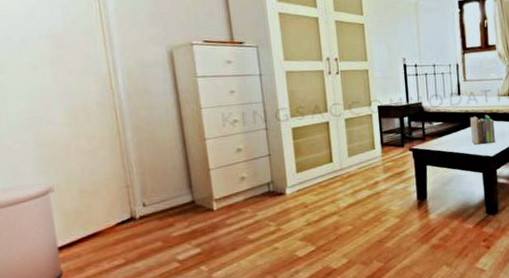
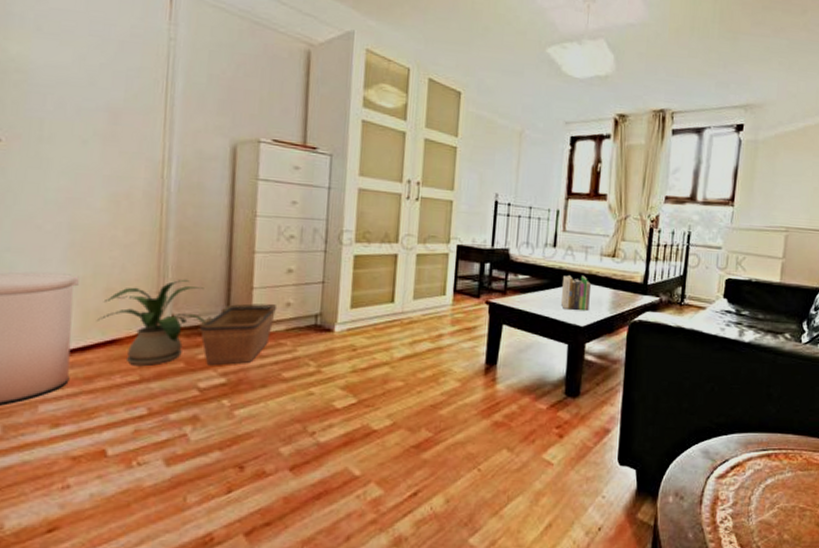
house plant: none [76,171,173,252] -> present [96,279,205,367]
bicycle basket: none [169,180,234,241] -> present [199,303,277,366]

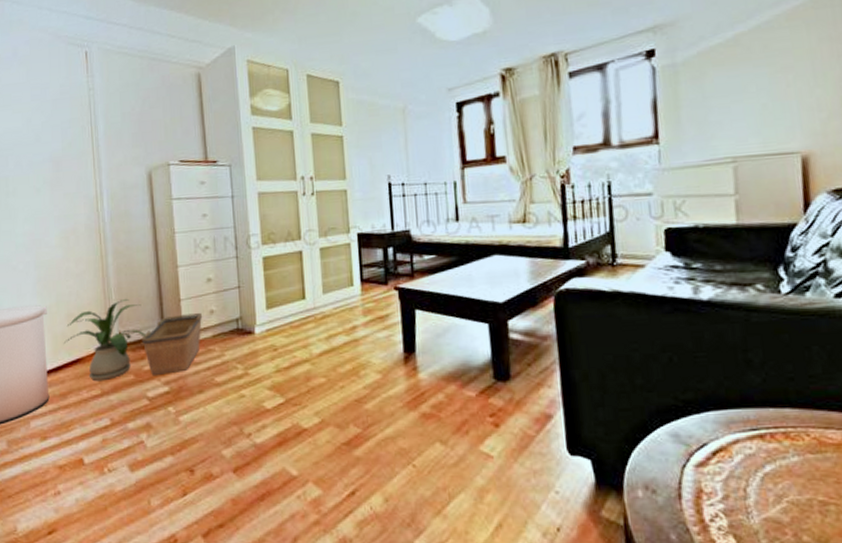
books: present [560,275,592,310] -> none [472,247,506,286]

